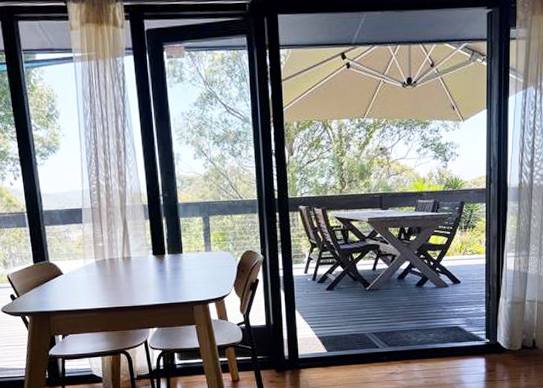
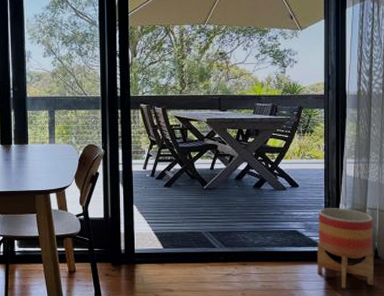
planter: none [478,302,532,380] -> present [317,208,374,289]

